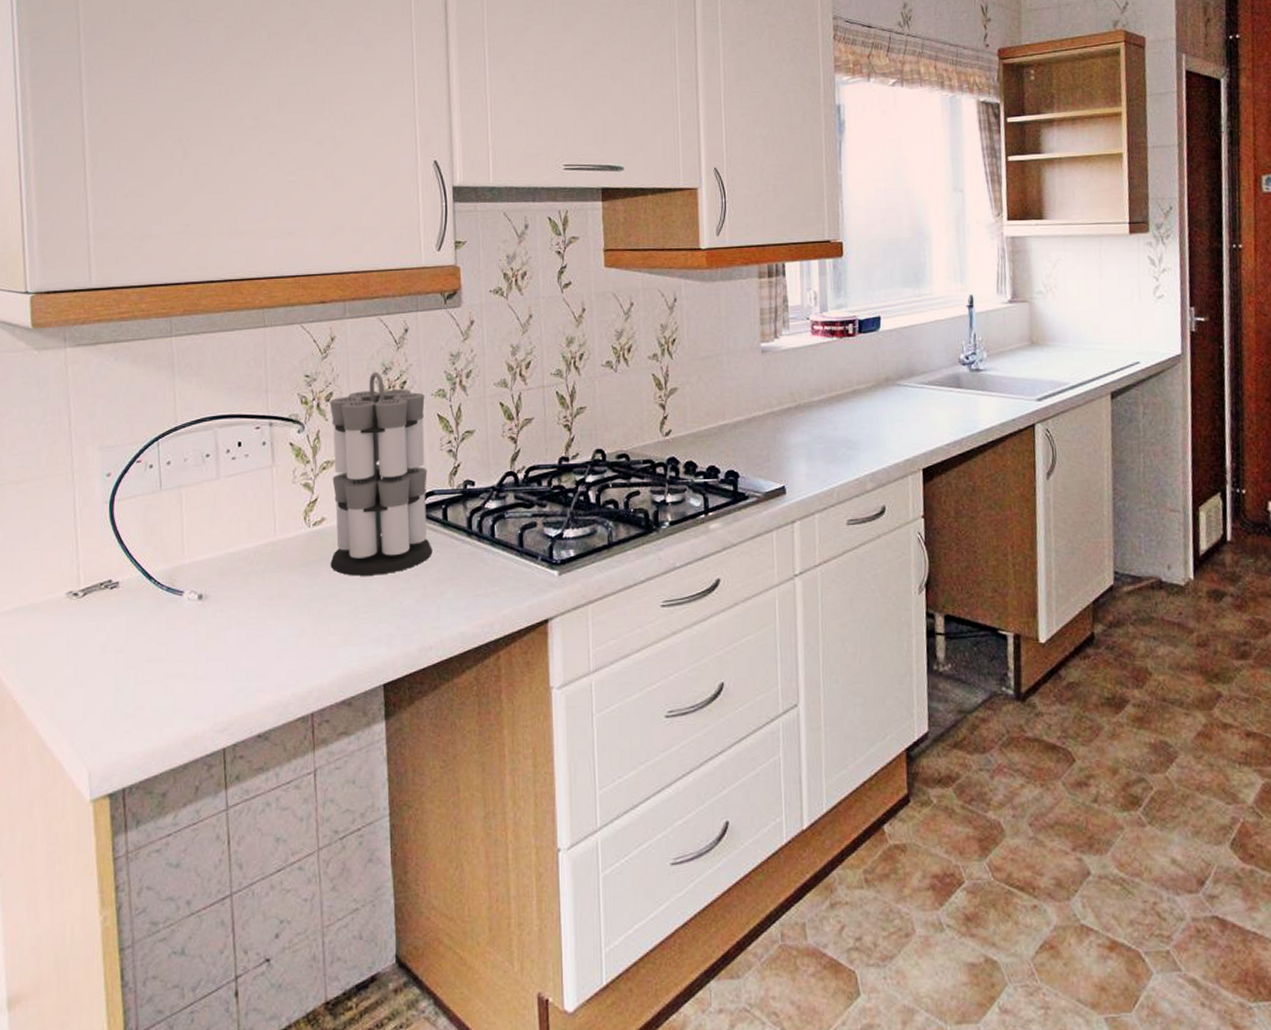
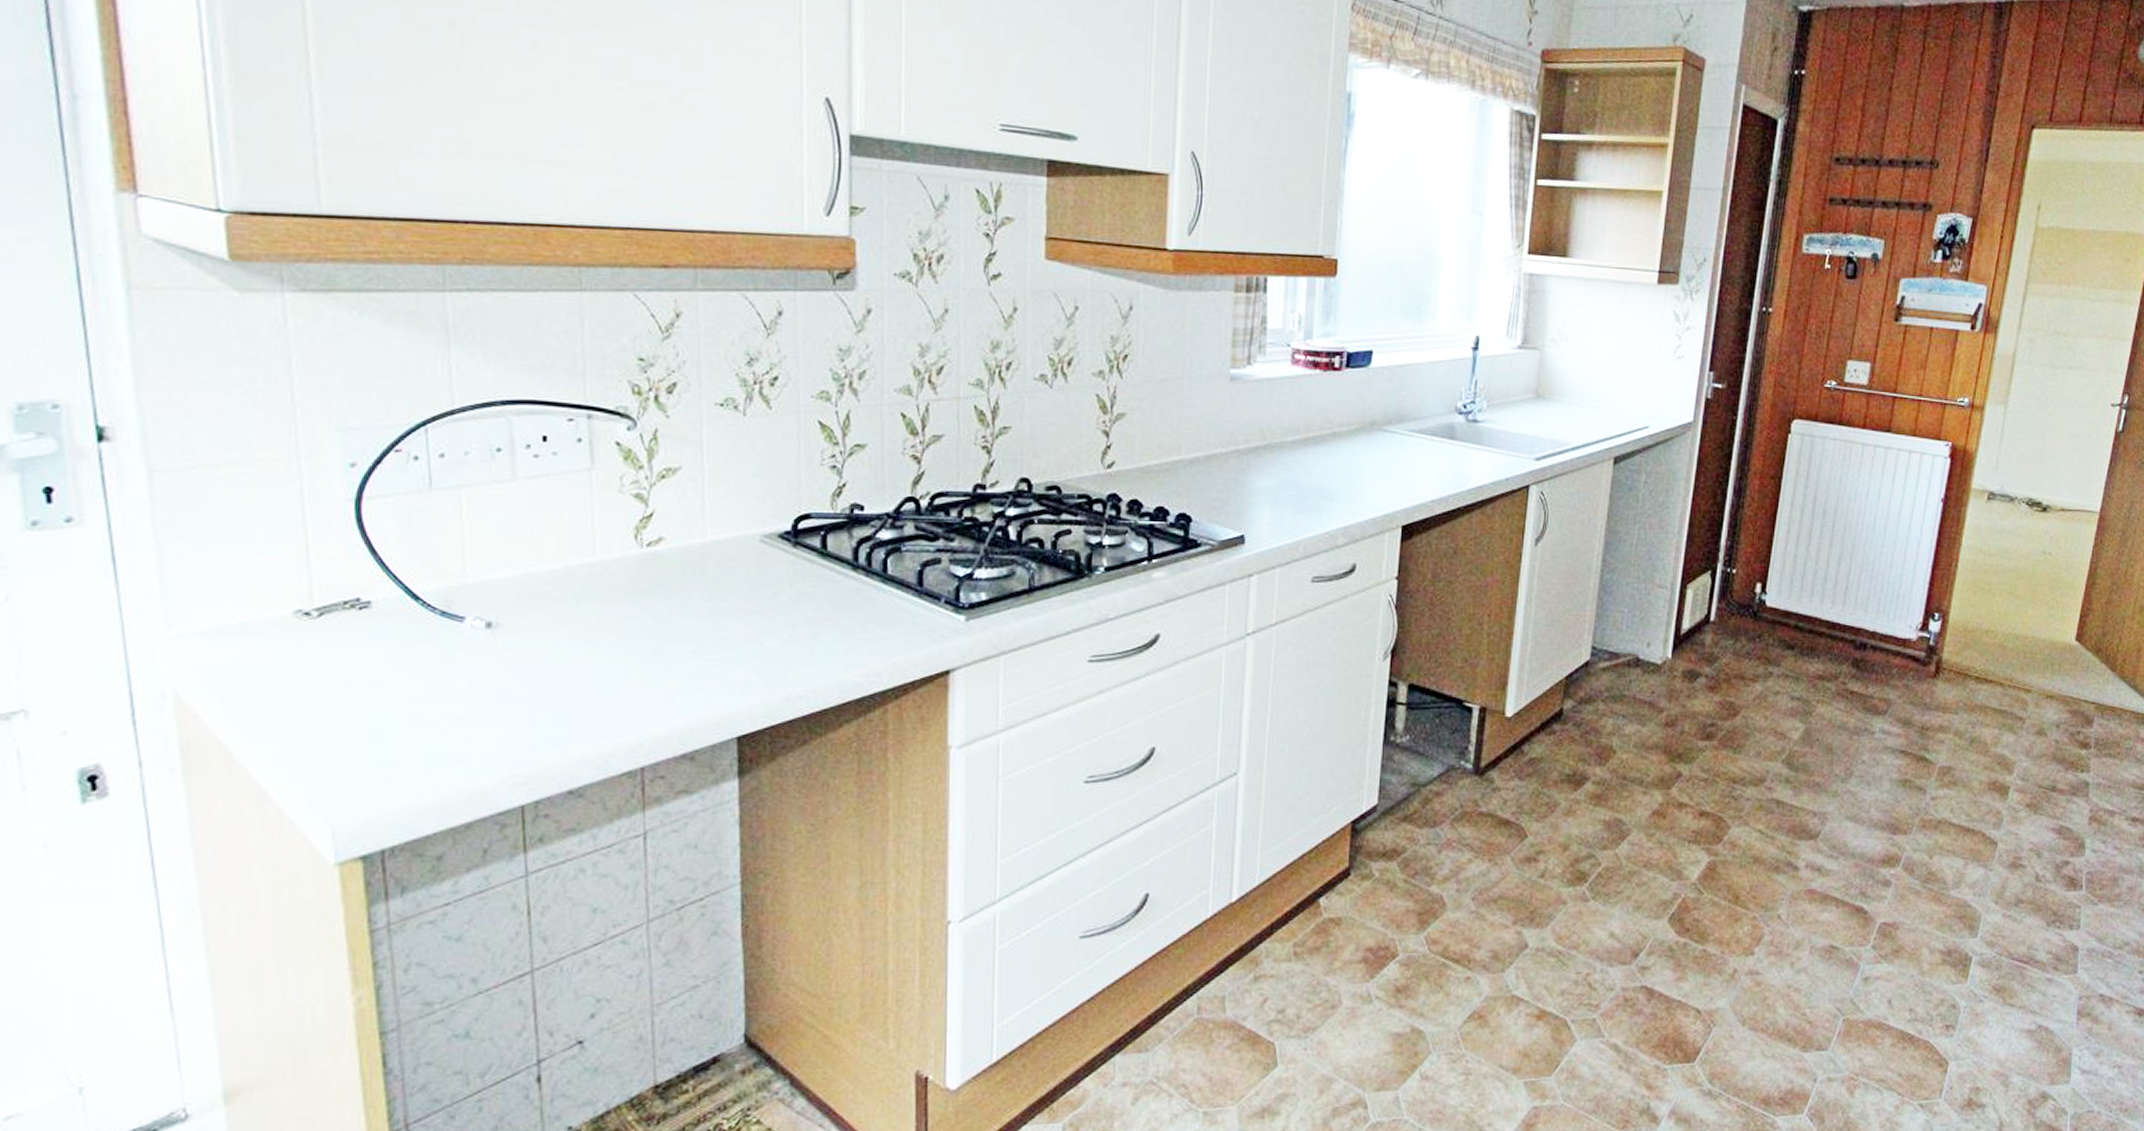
spice rack: present [329,371,432,576] -> none [669,361,806,610]

